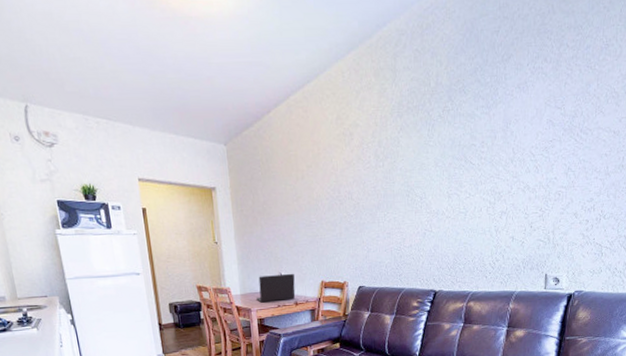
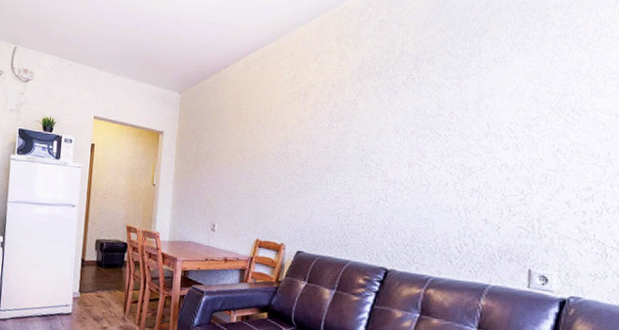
laptop: present [256,273,296,303] -> none [184,225,228,255]

